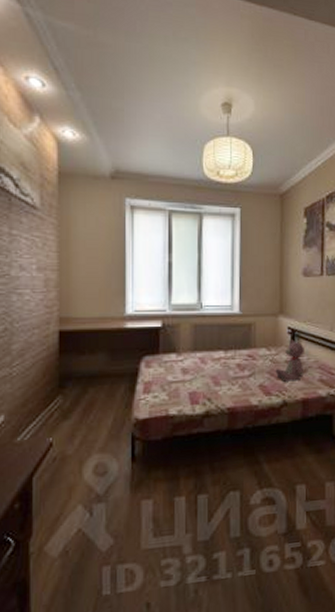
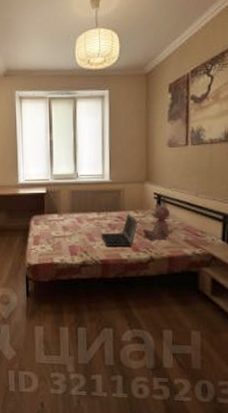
laptop: none [229,350,271,391] -> present [101,213,138,246]

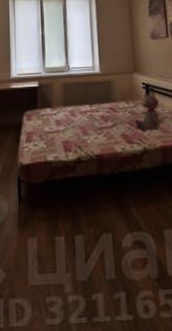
laptop: present [101,213,138,246] -> none [95,103,130,140]

